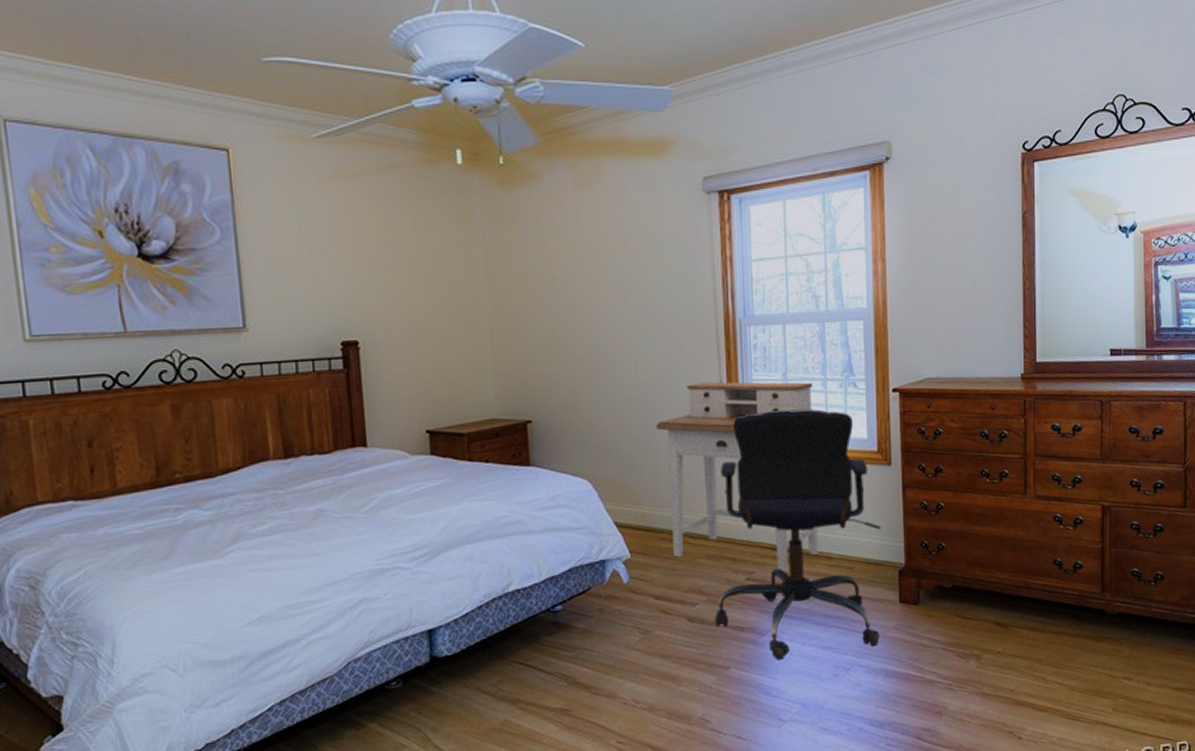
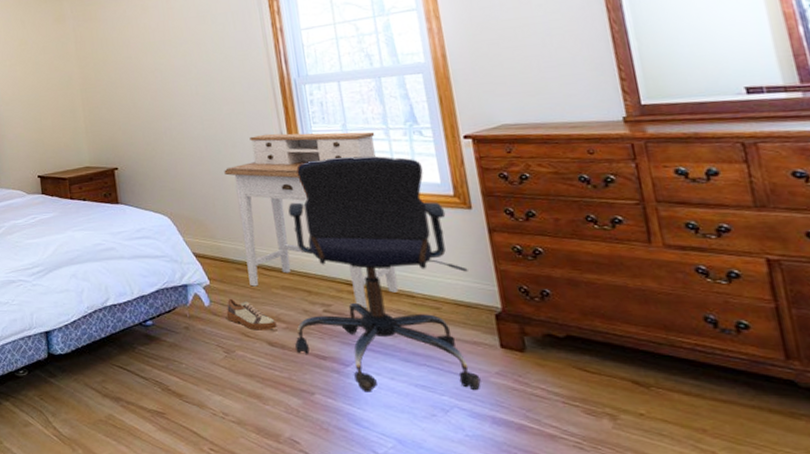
shoe: none [646,572,698,606] -> present [226,298,277,331]

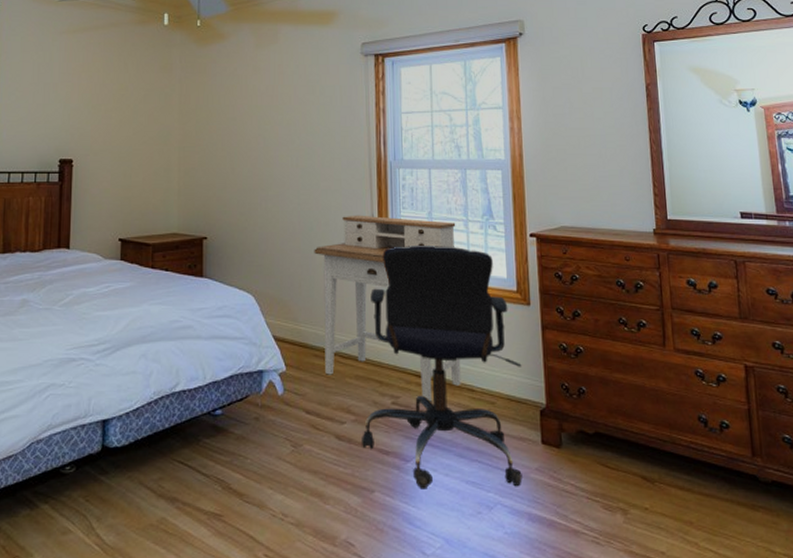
shoe: present [226,298,277,331] -> none [298,387,346,423]

